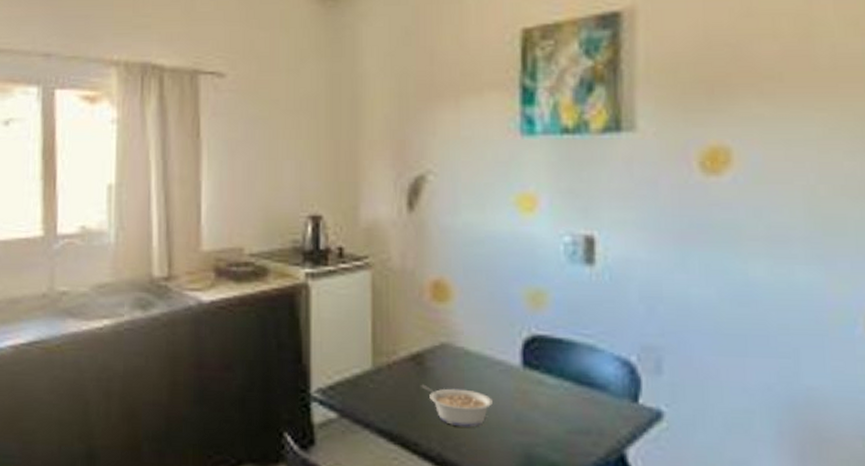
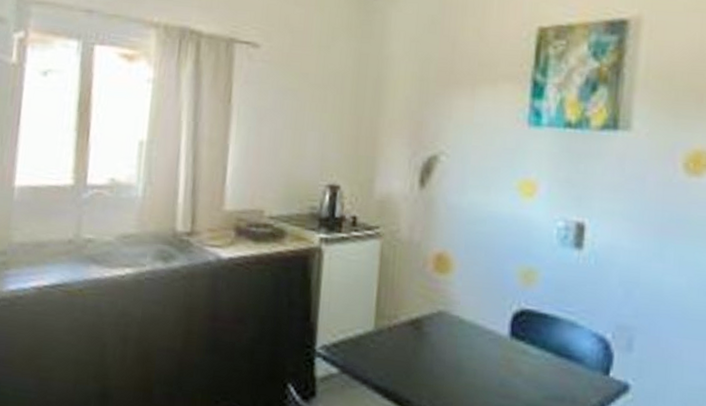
legume: present [421,384,494,428] -> none [417,347,481,389]

